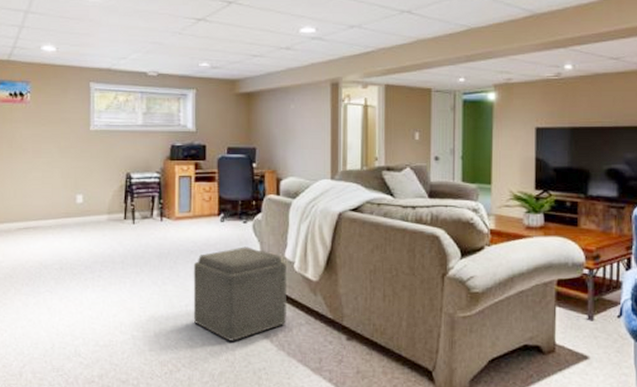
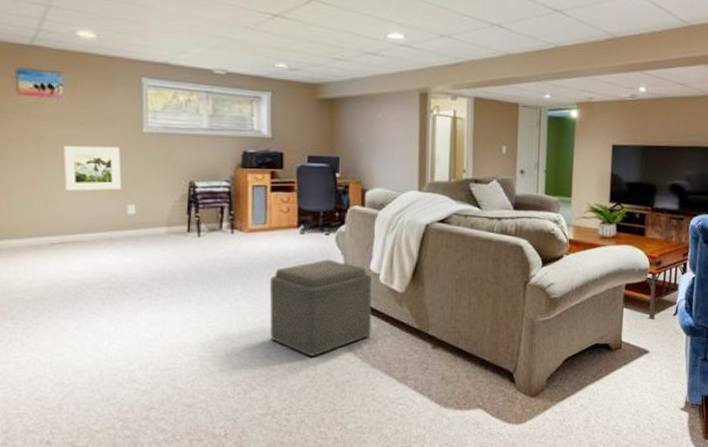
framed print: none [29,143,72,183] -> present [64,145,121,191]

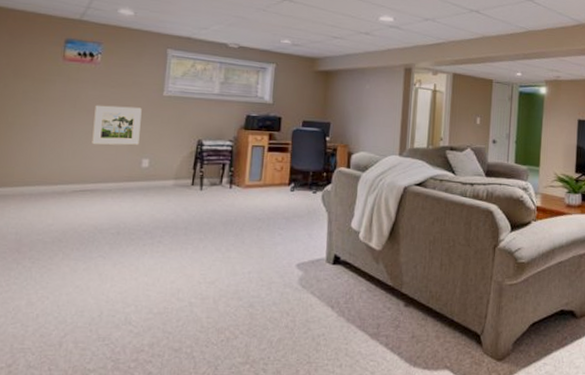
ottoman: present [269,259,371,356] -> none [255,216,352,308]

